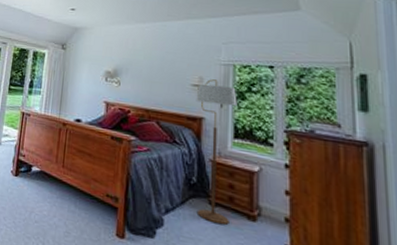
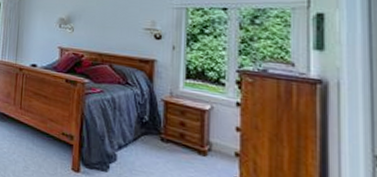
floor lamp: present [196,79,237,225] -> none [148,23,190,160]

